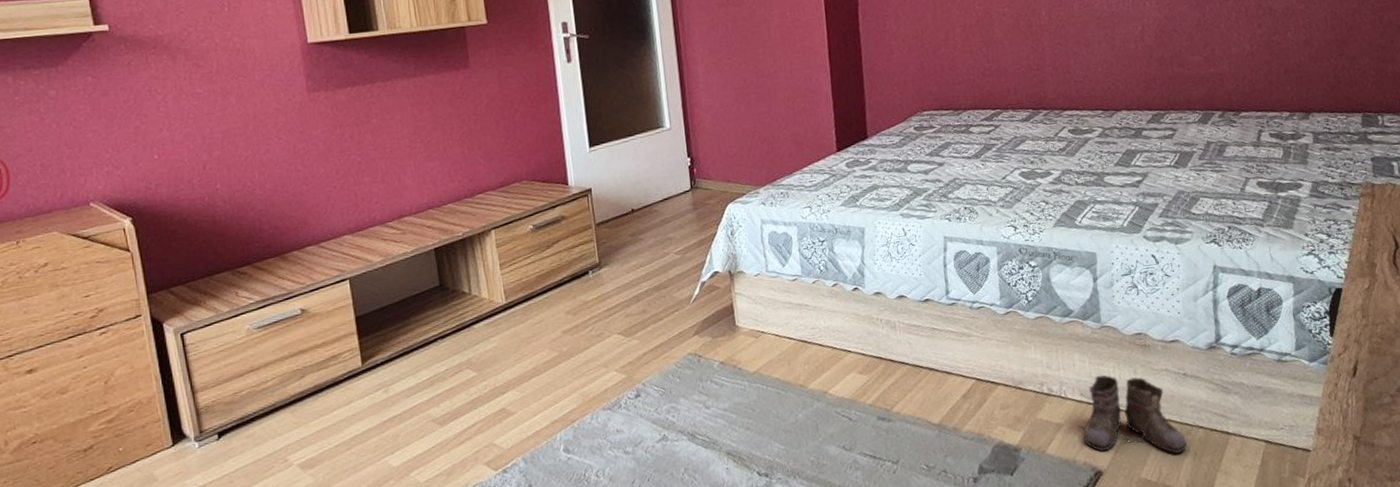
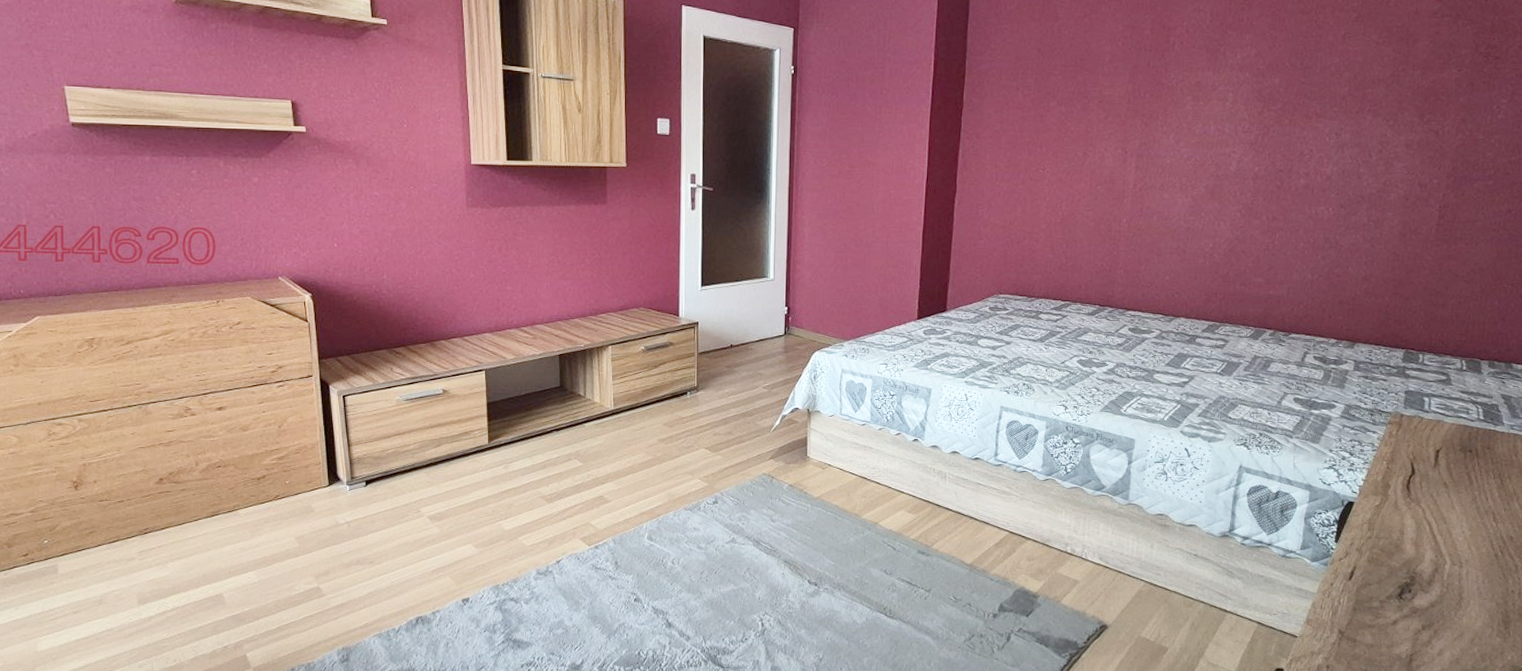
boots: present [1078,374,1187,454] -> none [1093,544,1187,622]

